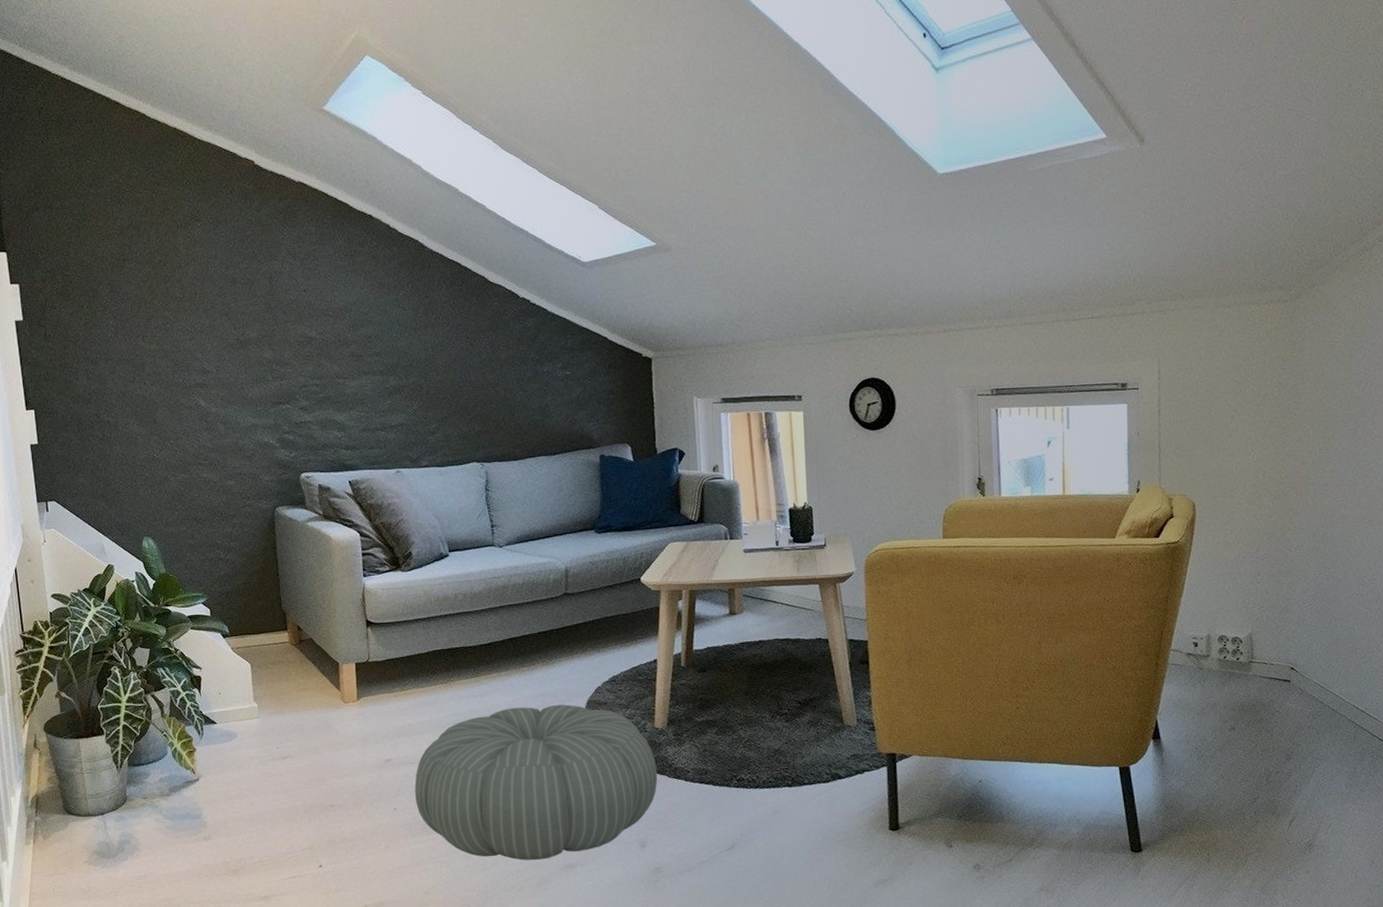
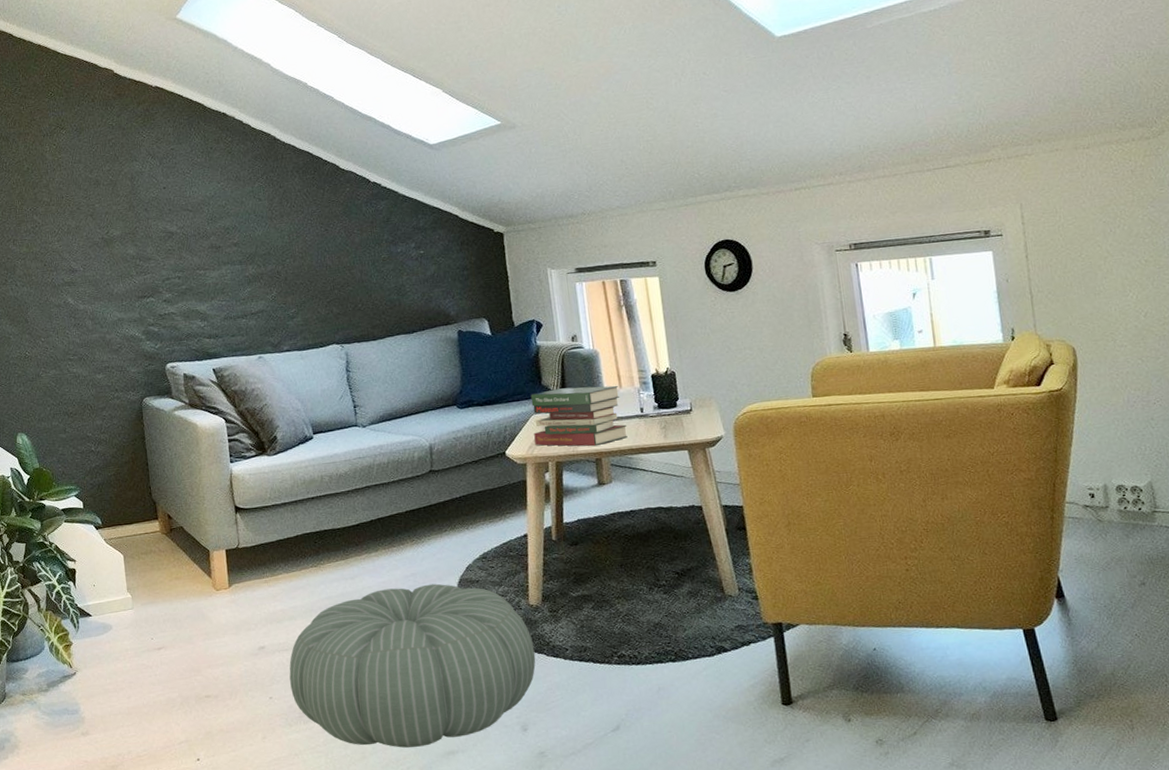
books: none [669,517,761,577] -> present [530,385,628,447]

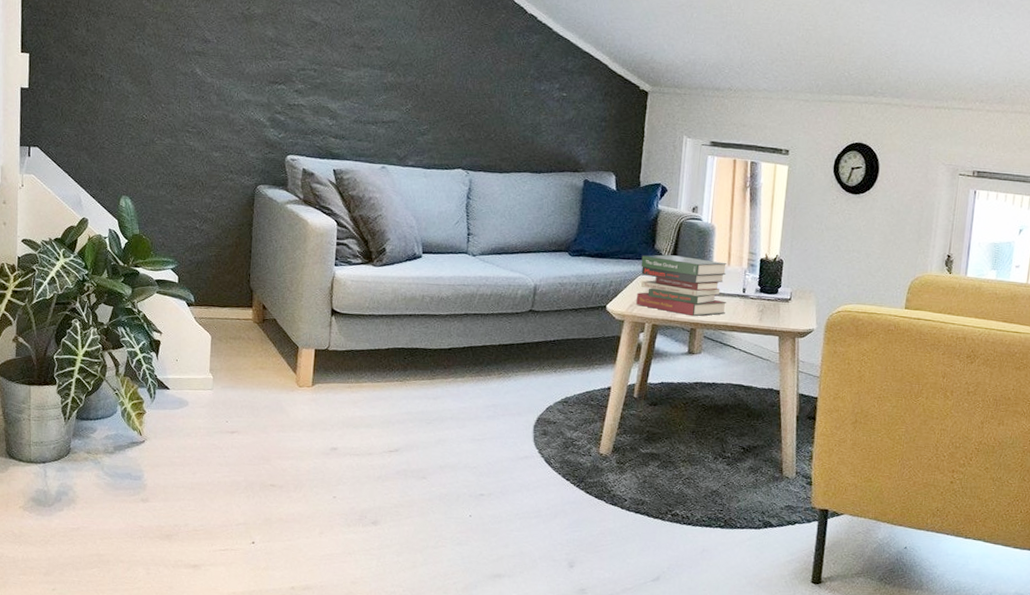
pouf: present [289,583,536,748] -> none [355,414,596,566]

